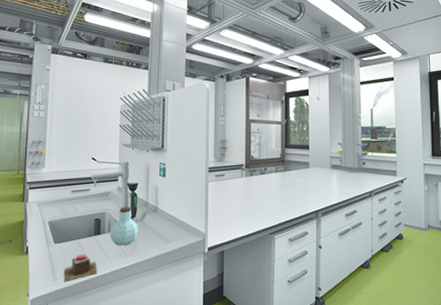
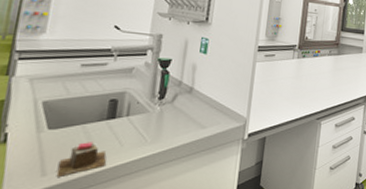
jar: present [110,207,138,246] -> none [128,86,167,132]

